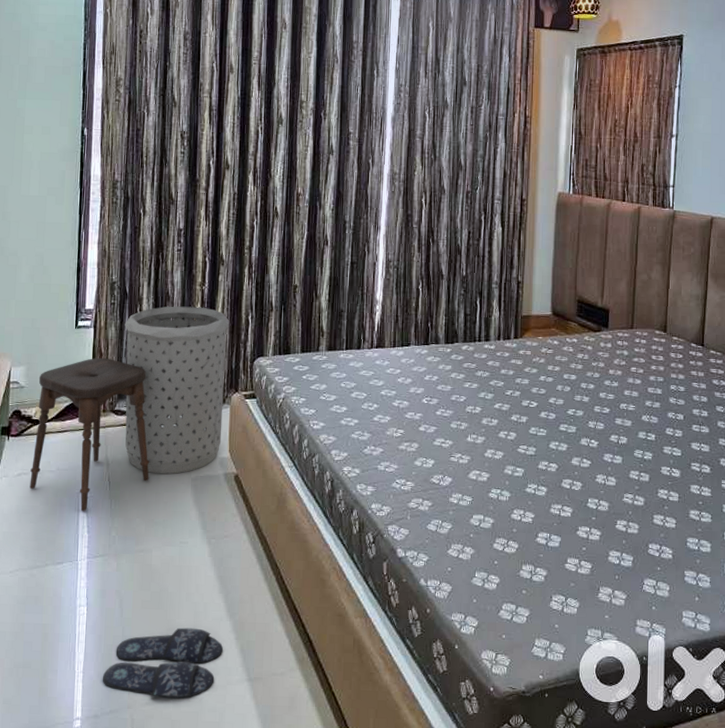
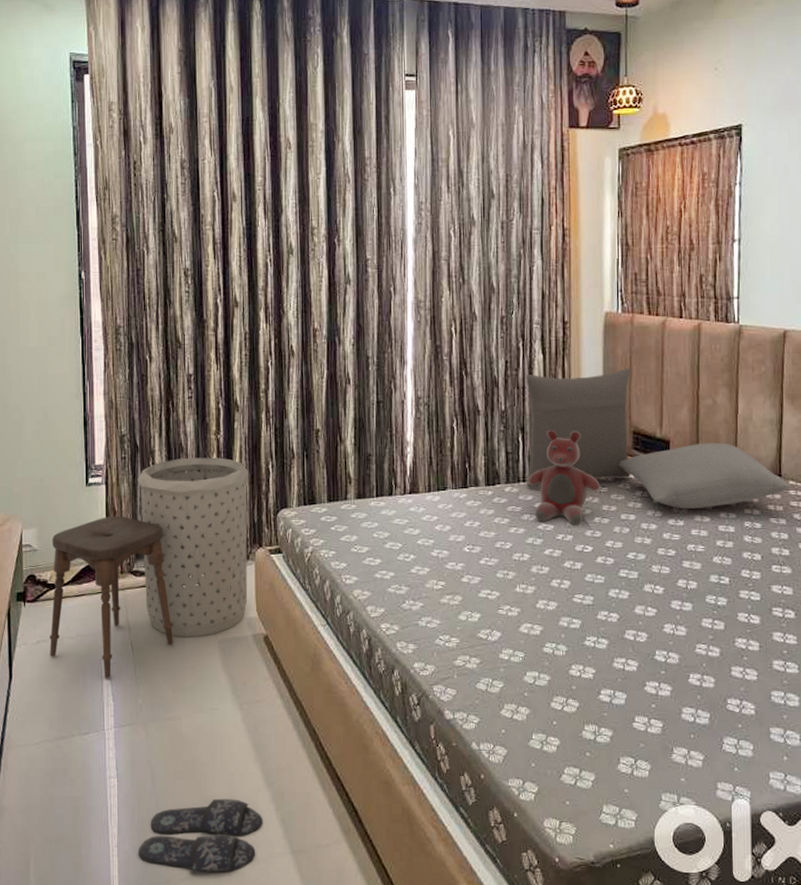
pillow: none [482,244,579,347] -> present [526,368,631,488]
teddy bear: none [483,295,546,383] -> present [528,429,600,526]
pillow: none [563,313,710,372] -> present [618,443,789,508]

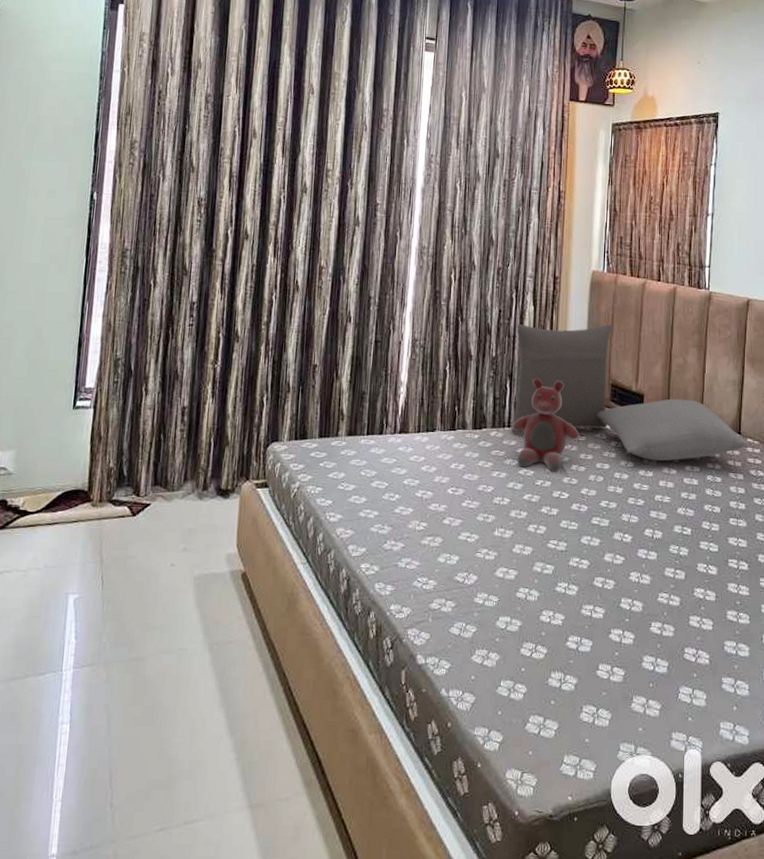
stool: present [49,516,174,679] -> none [12,441,148,615]
laundry basket: present [137,457,249,638] -> none [122,385,243,572]
slippers: present [138,798,262,874] -> none [83,747,222,831]

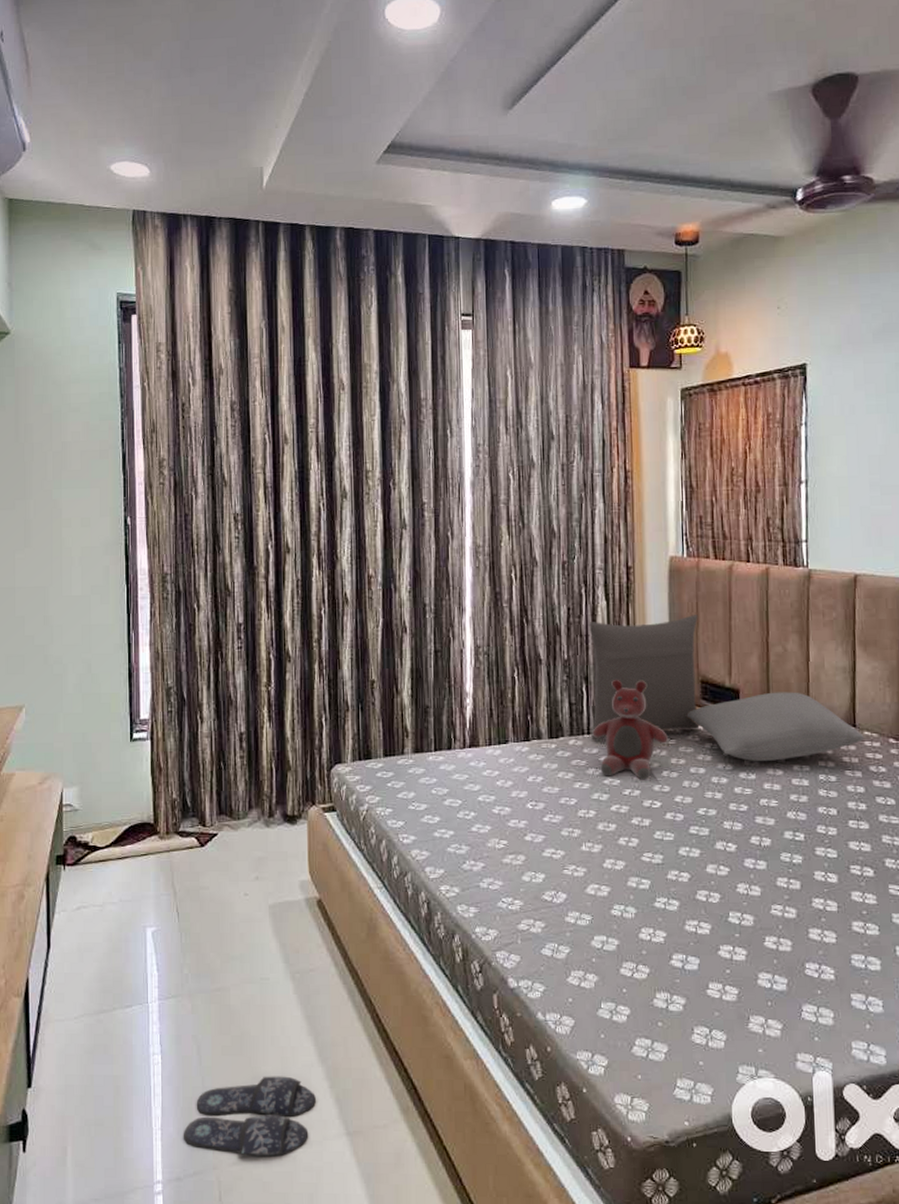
slippers: none [83,747,222,831] -> present [183,1076,316,1158]

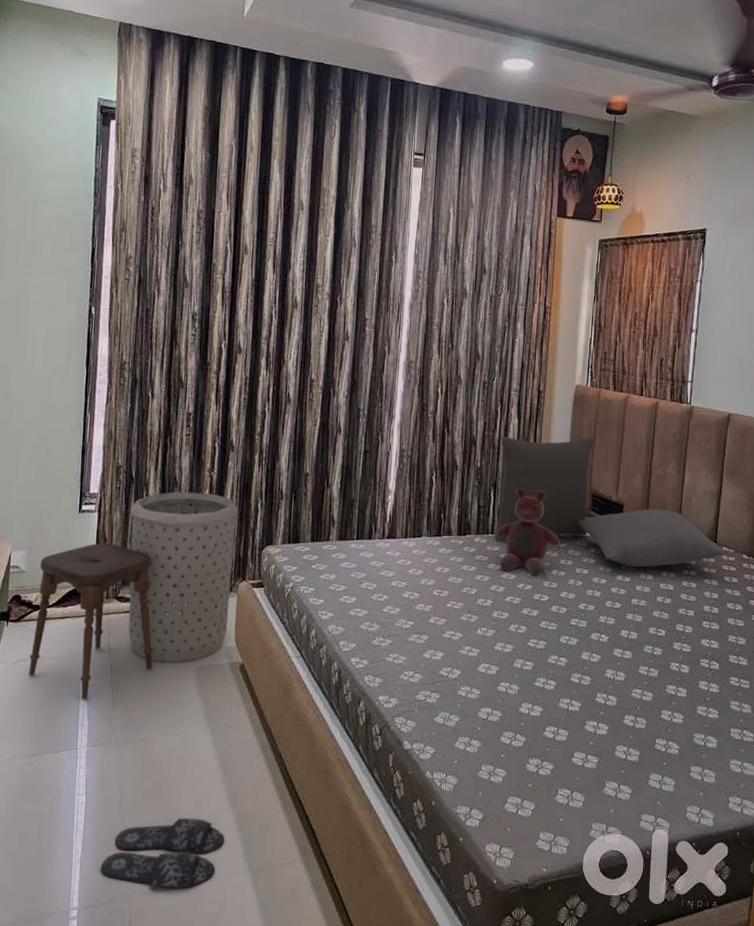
stool: none [90,773,222,948] -> present [28,543,153,700]
laundry basket: none [184,710,302,902] -> present [128,491,239,663]

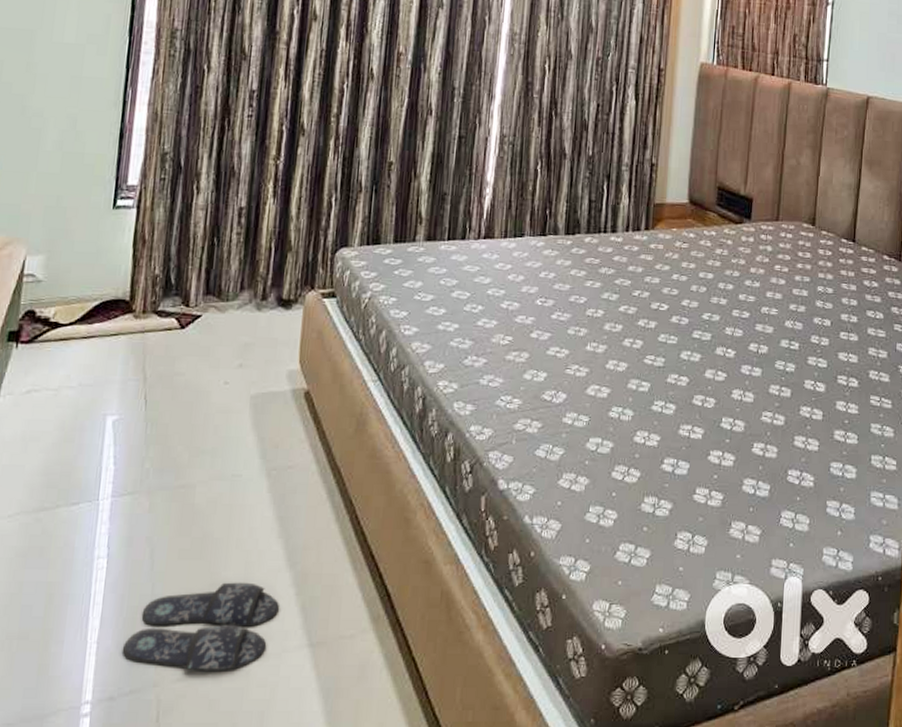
stool: present [28,543,153,700] -> none [41,245,200,438]
laundry basket: present [128,491,239,663] -> none [168,183,309,391]
pillow: present [494,436,595,540] -> none [607,120,721,240]
teddy bear: present [496,487,560,577] -> none [609,179,681,282]
pillow: present [577,508,723,567] -> none [701,203,862,270]

